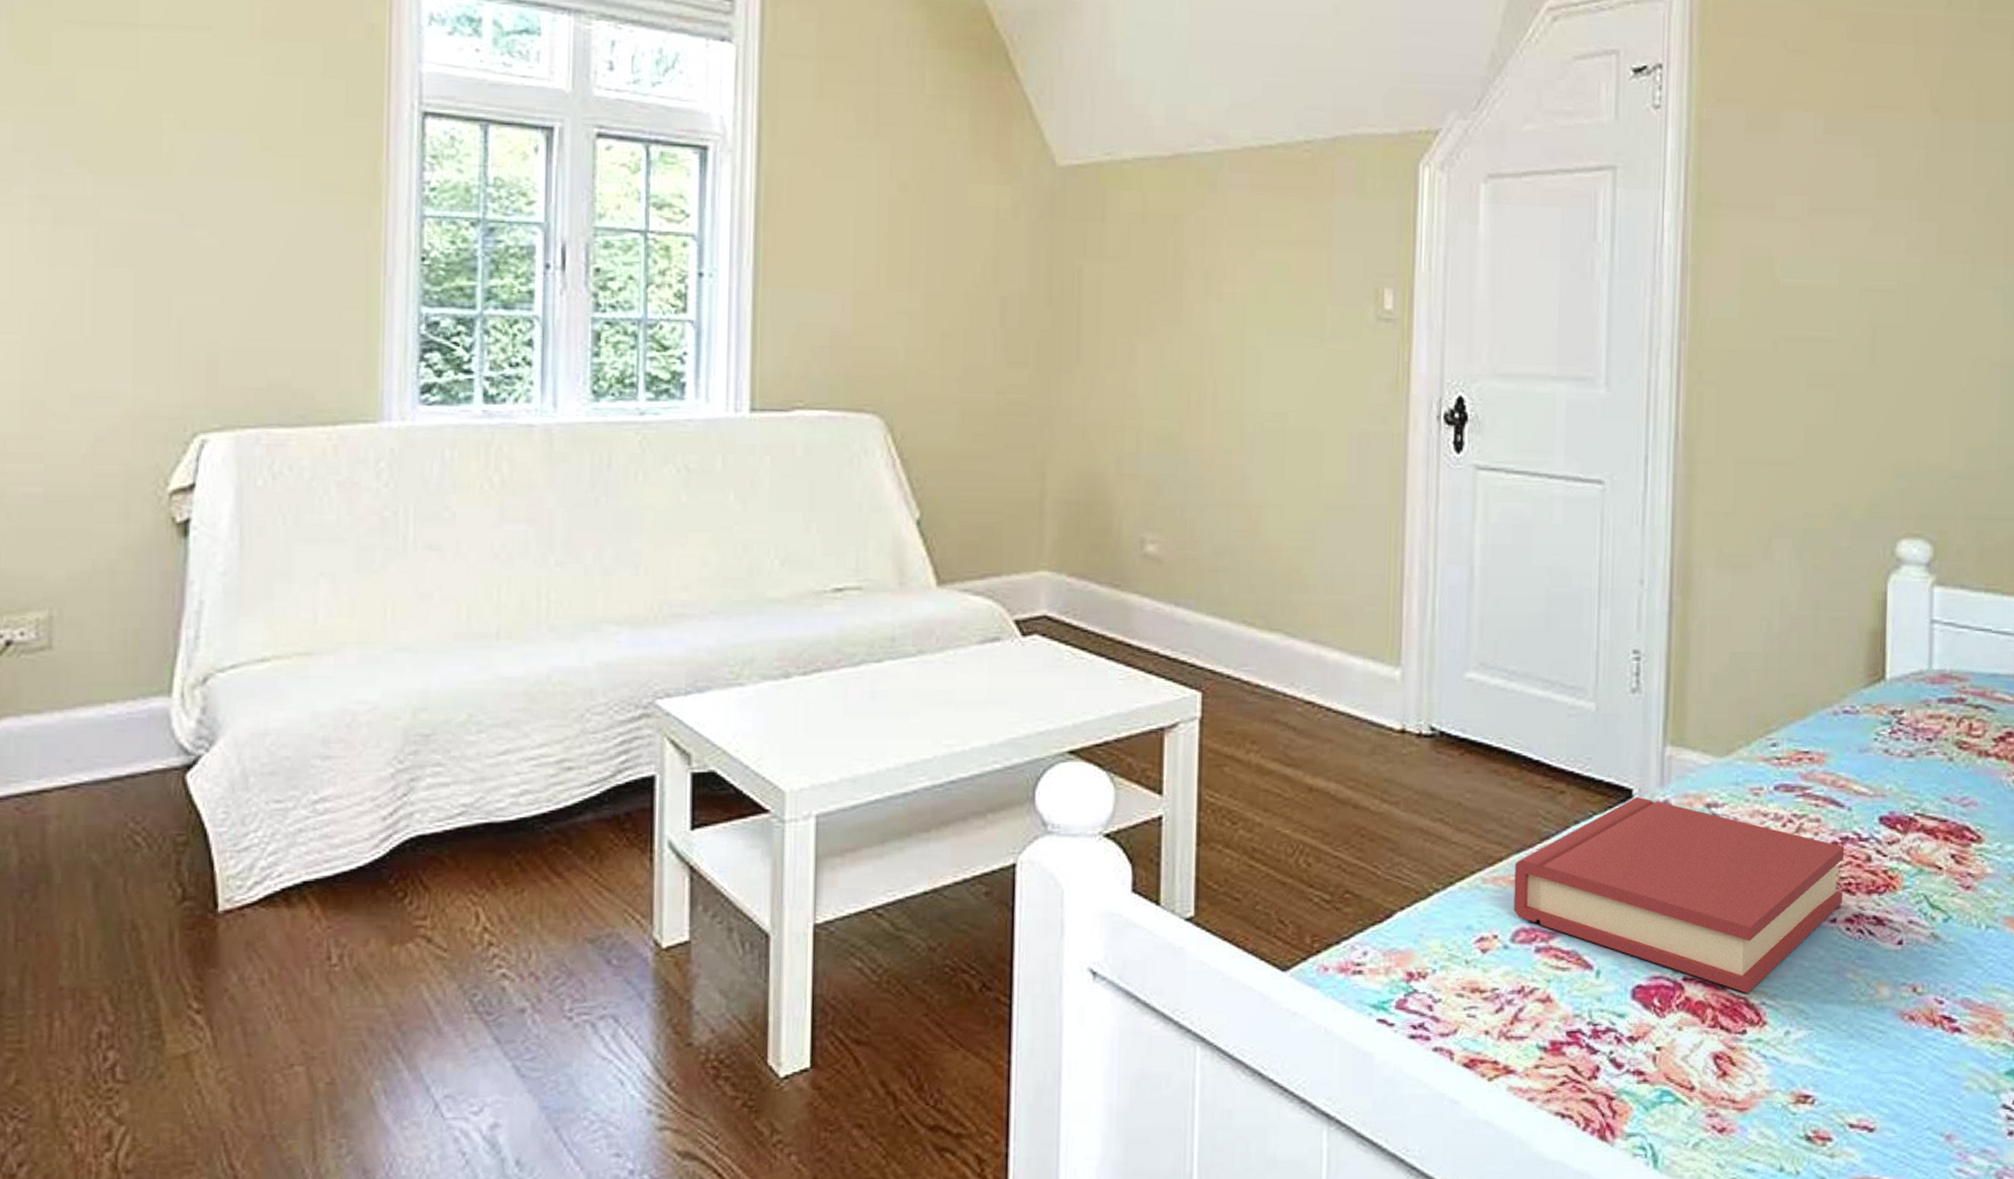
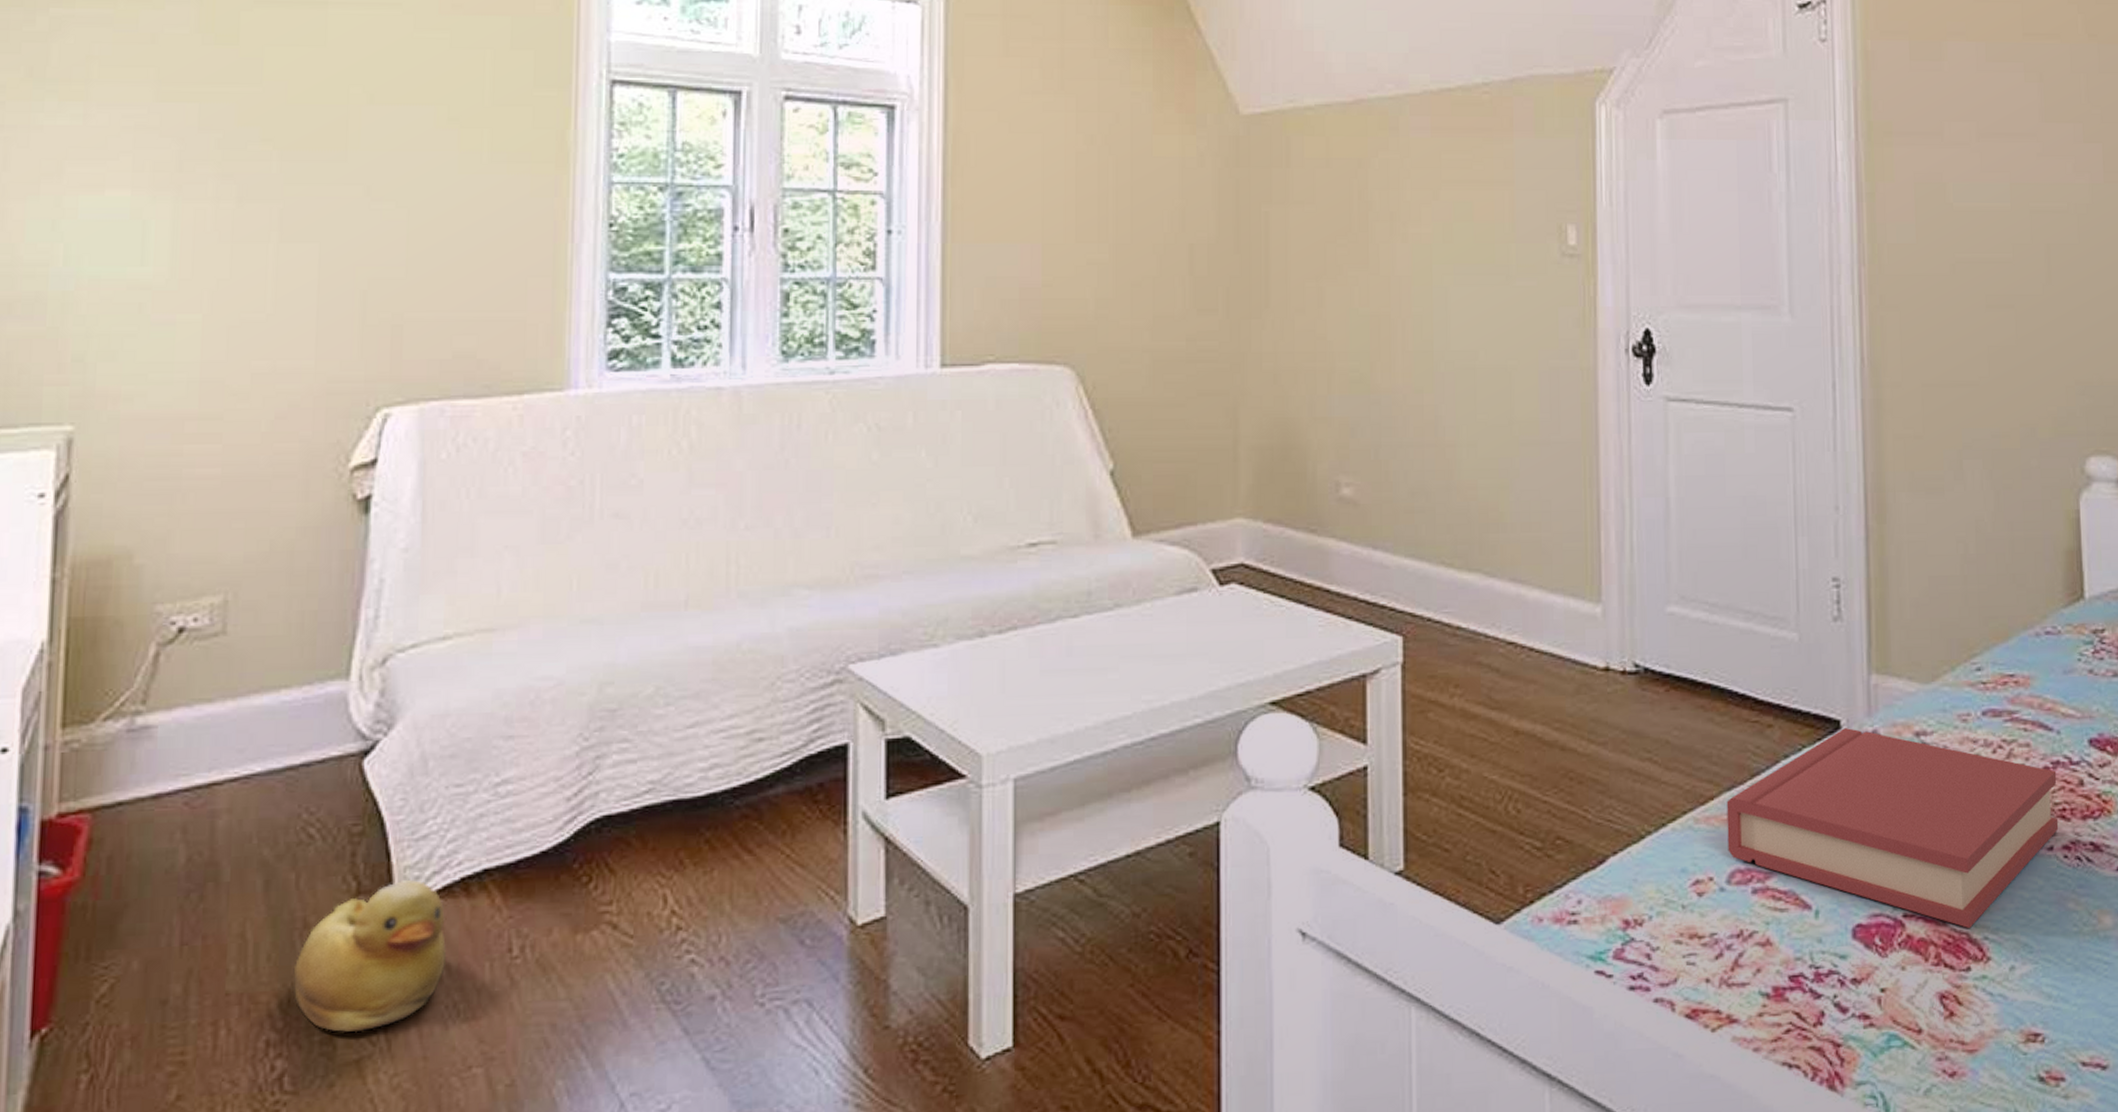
rubber duck: none [123,889,269,1029] -> present [293,880,447,1033]

